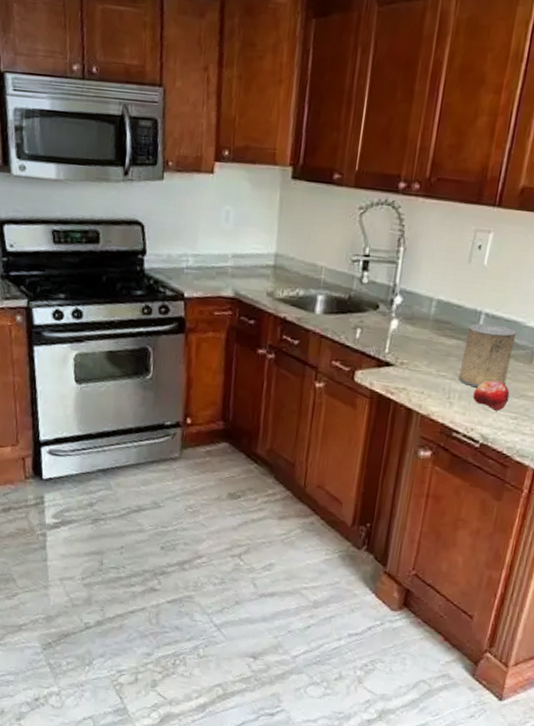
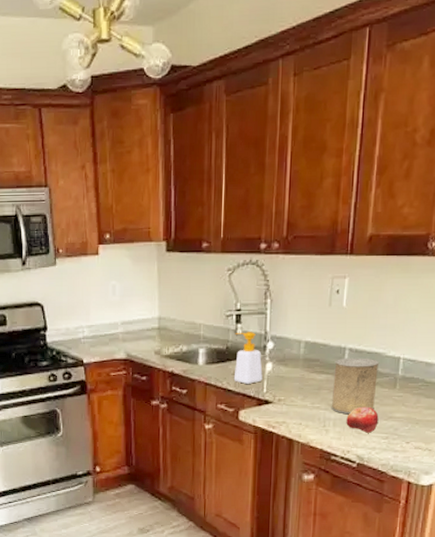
soap bottle: none [353,281,387,342] -> present [233,332,263,384]

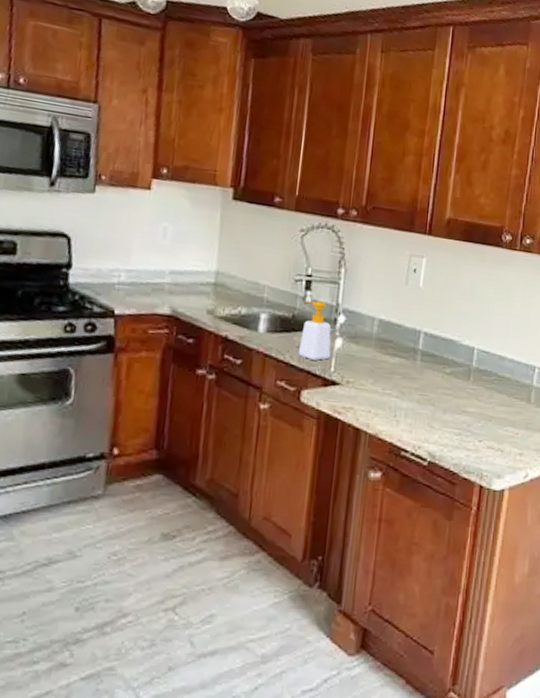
tin can: present [331,357,380,414] -> none [403,341,454,404]
fruit: present [346,406,379,433] -> none [418,397,452,428]

